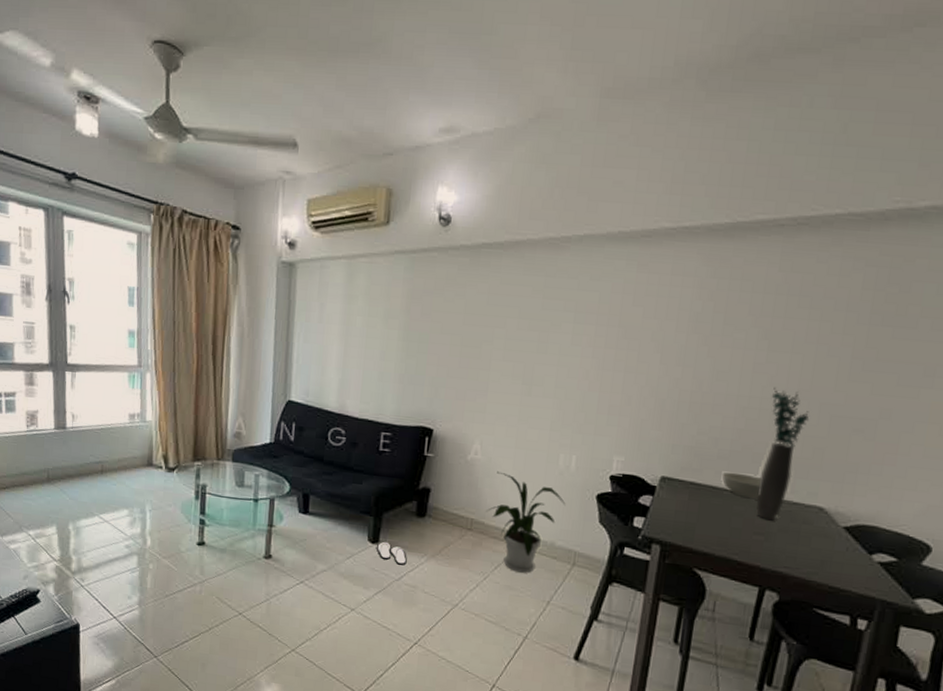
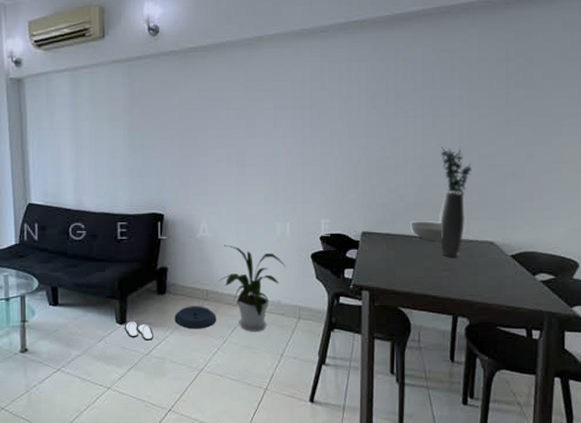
robot vacuum: none [432,534,479,561] -> present [174,306,217,329]

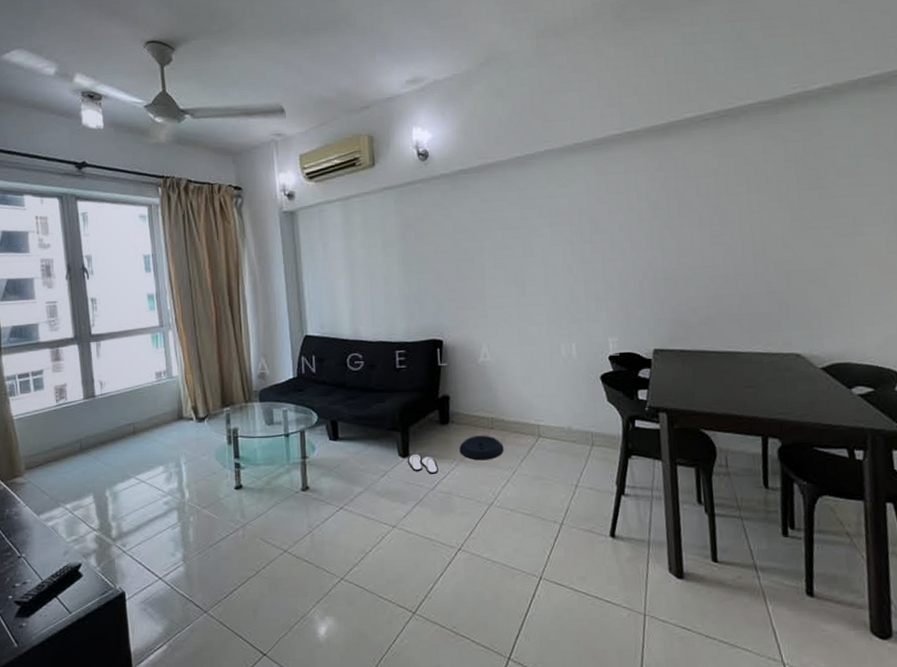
house plant: present [218,245,286,332] -> none [503,369,575,462]
bowl: present [410,221,441,242] -> none [706,334,742,357]
vase: present [440,146,471,258] -> none [732,254,768,373]

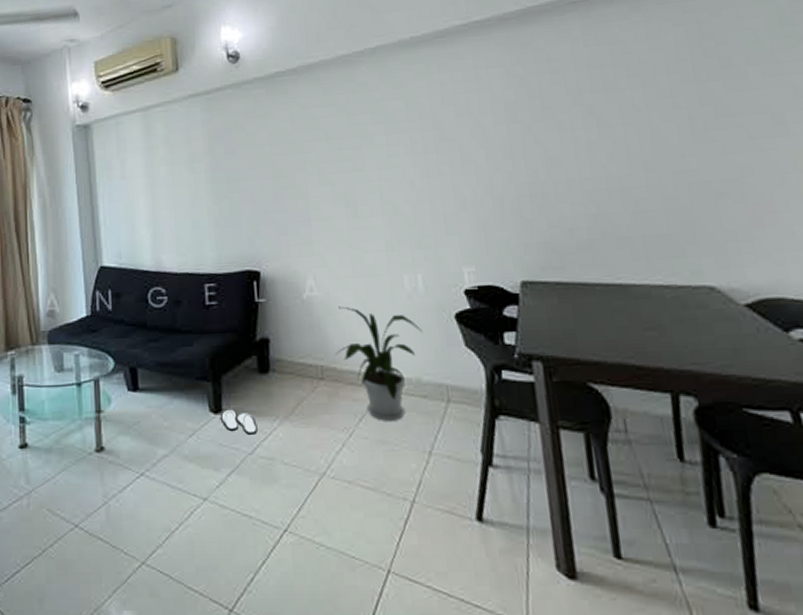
robot vacuum: present [459,435,504,461] -> none [282,387,338,419]
house plant: none [503,369,575,462] -> present [335,306,423,421]

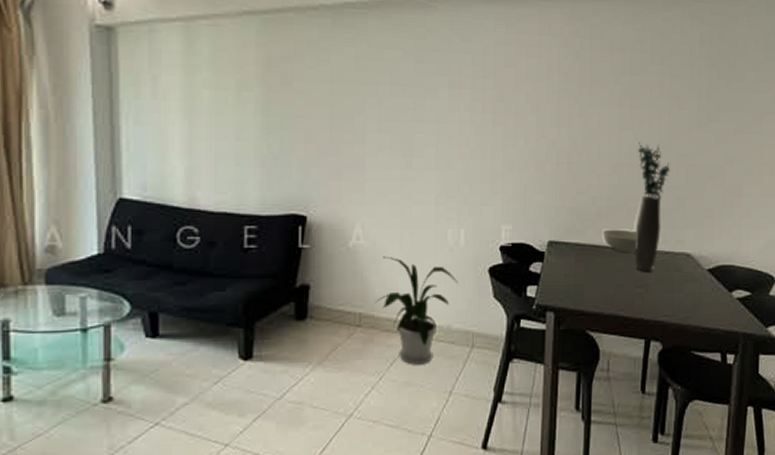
slippers: present [221,409,258,435] -> none [251,355,289,380]
bowl: none [588,262,637,291] -> present [602,229,636,253]
vase: none [616,163,668,312] -> present [634,141,670,272]

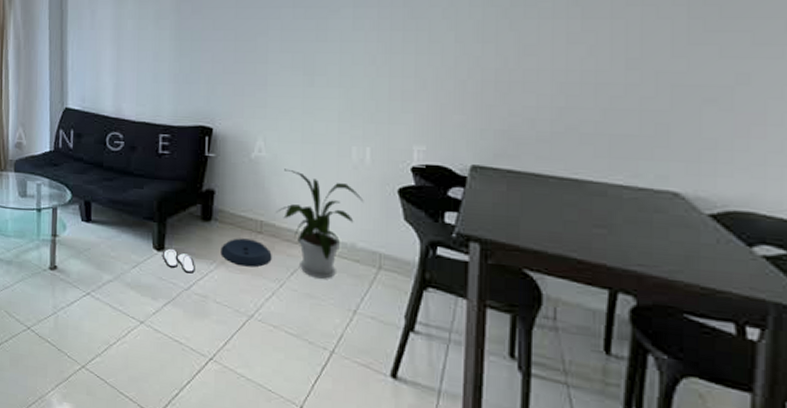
slippers: none [251,355,289,380] -> present [163,248,195,274]
robot vacuum: none [317,334,371,364] -> present [220,238,272,267]
bowl: present [602,229,636,253] -> none [544,156,593,187]
vase: present [634,141,670,272] -> none [591,57,644,211]

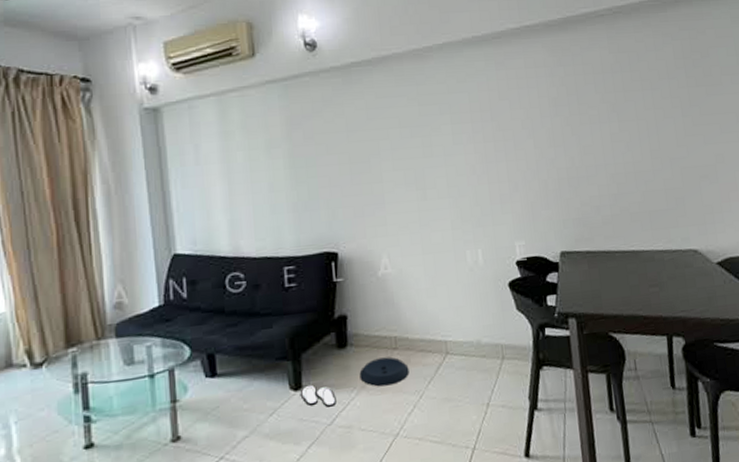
house plant: present [276,168,364,279] -> none [407,281,482,382]

